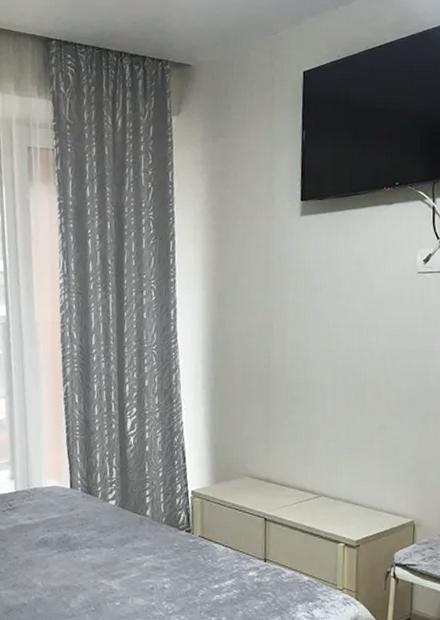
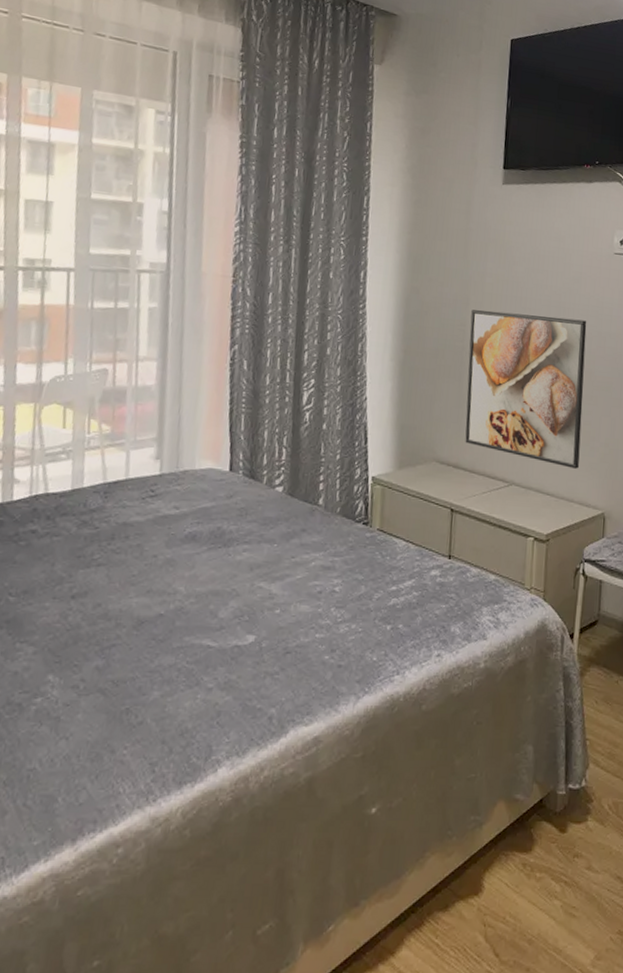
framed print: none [274,337,391,481] -> present [465,310,587,469]

